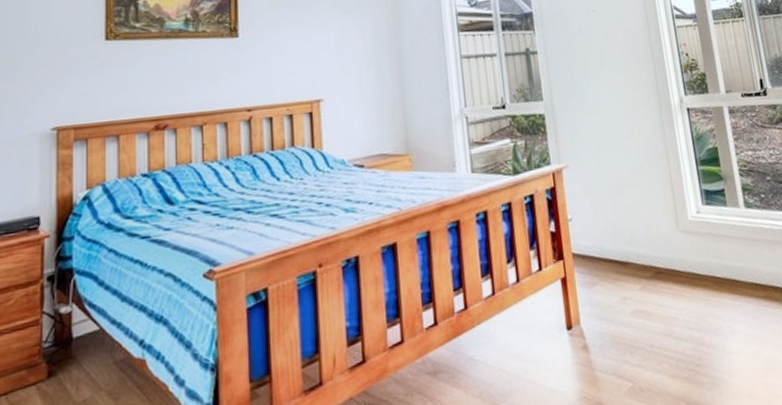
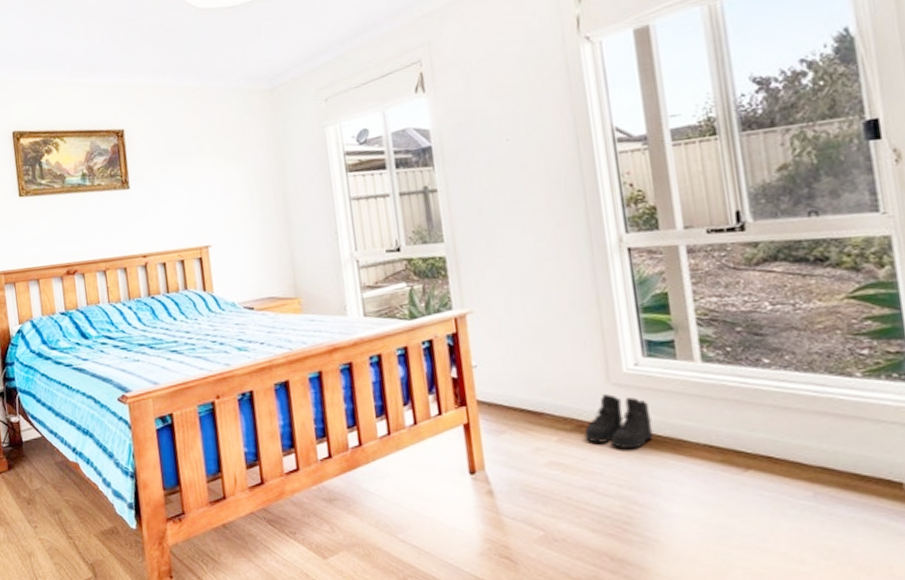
boots: none [661,241,714,293] -> present [584,394,654,450]

